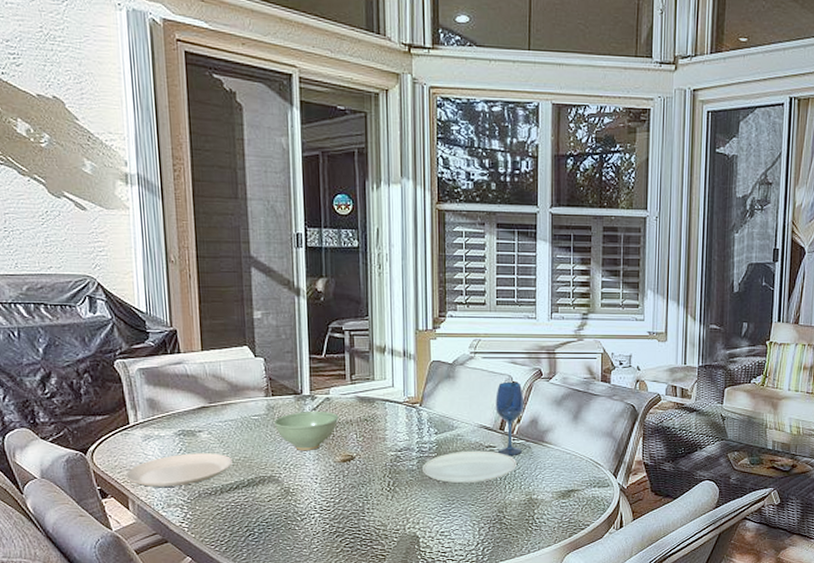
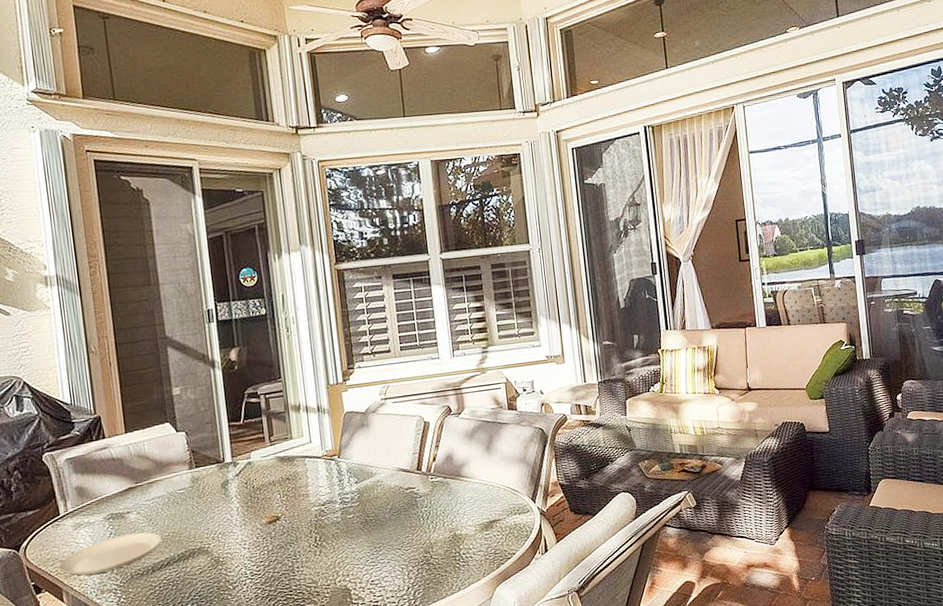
bowl: present [273,412,339,451] -> none [199,475,262,519]
plate: present [423,450,517,483] -> none [347,492,438,530]
wineglass: present [495,381,524,455] -> none [409,422,441,495]

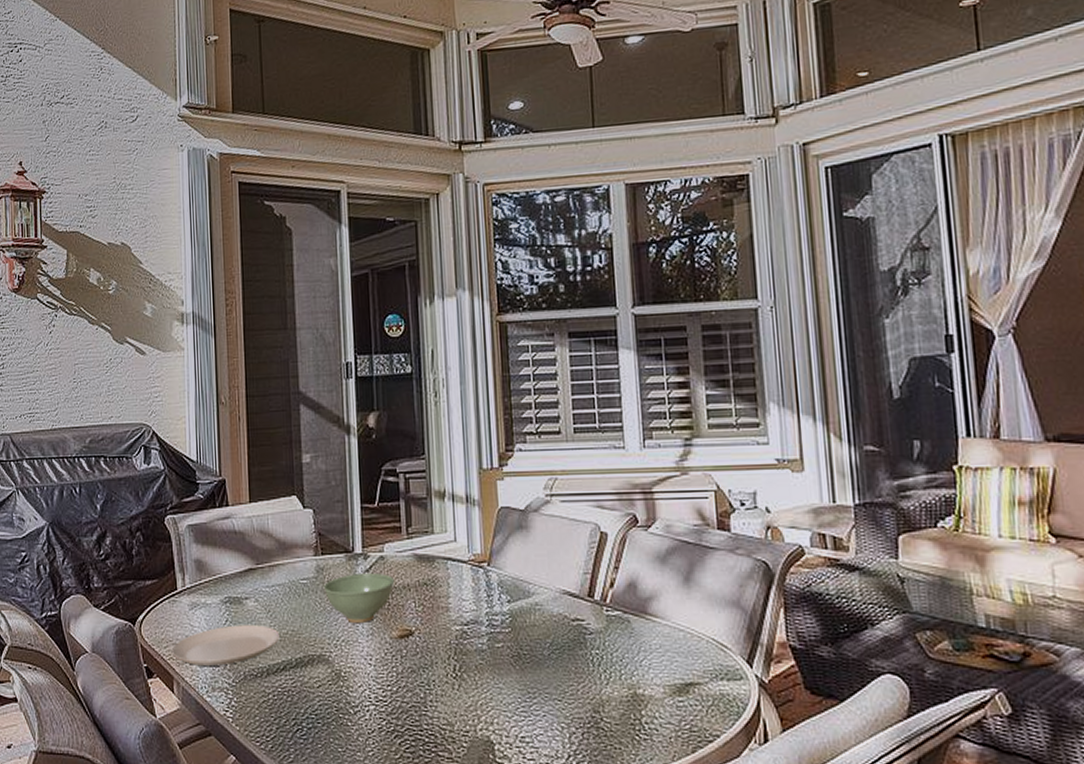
bowl: none [199,475,262,519] -> present [323,574,395,624]

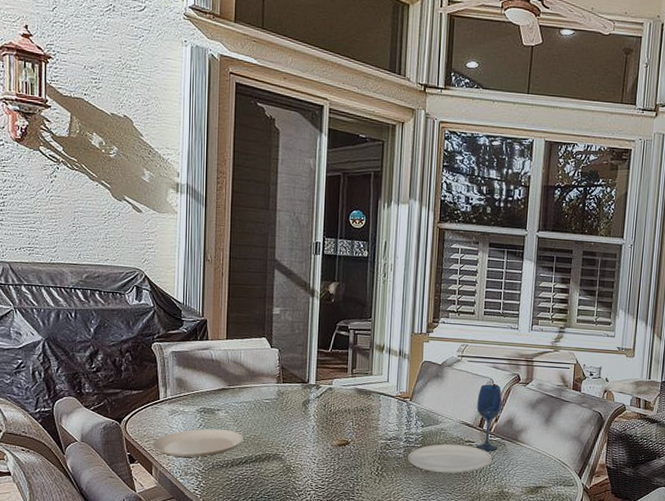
bowl: present [323,574,395,624] -> none [282,399,339,434]
plate: none [494,625,613,669] -> present [408,444,492,473]
wineglass: none [580,532,619,632] -> present [475,384,503,451]

